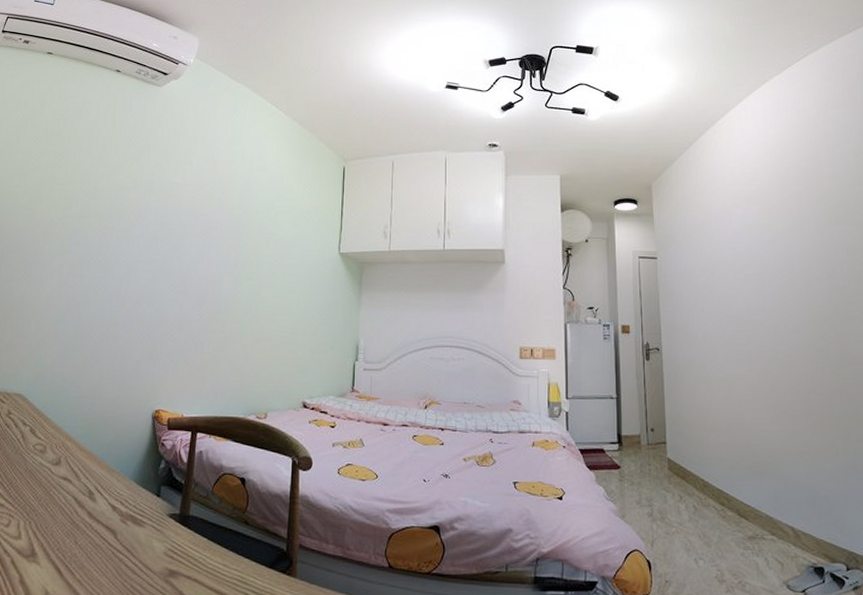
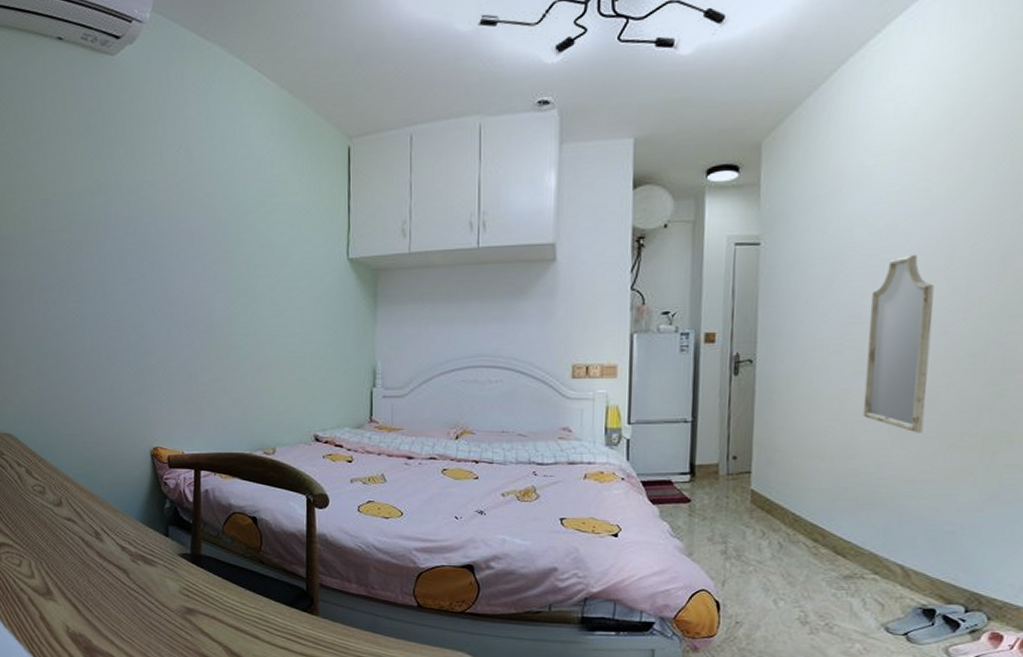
home mirror: none [741,271,792,412] -> present [862,254,934,433]

